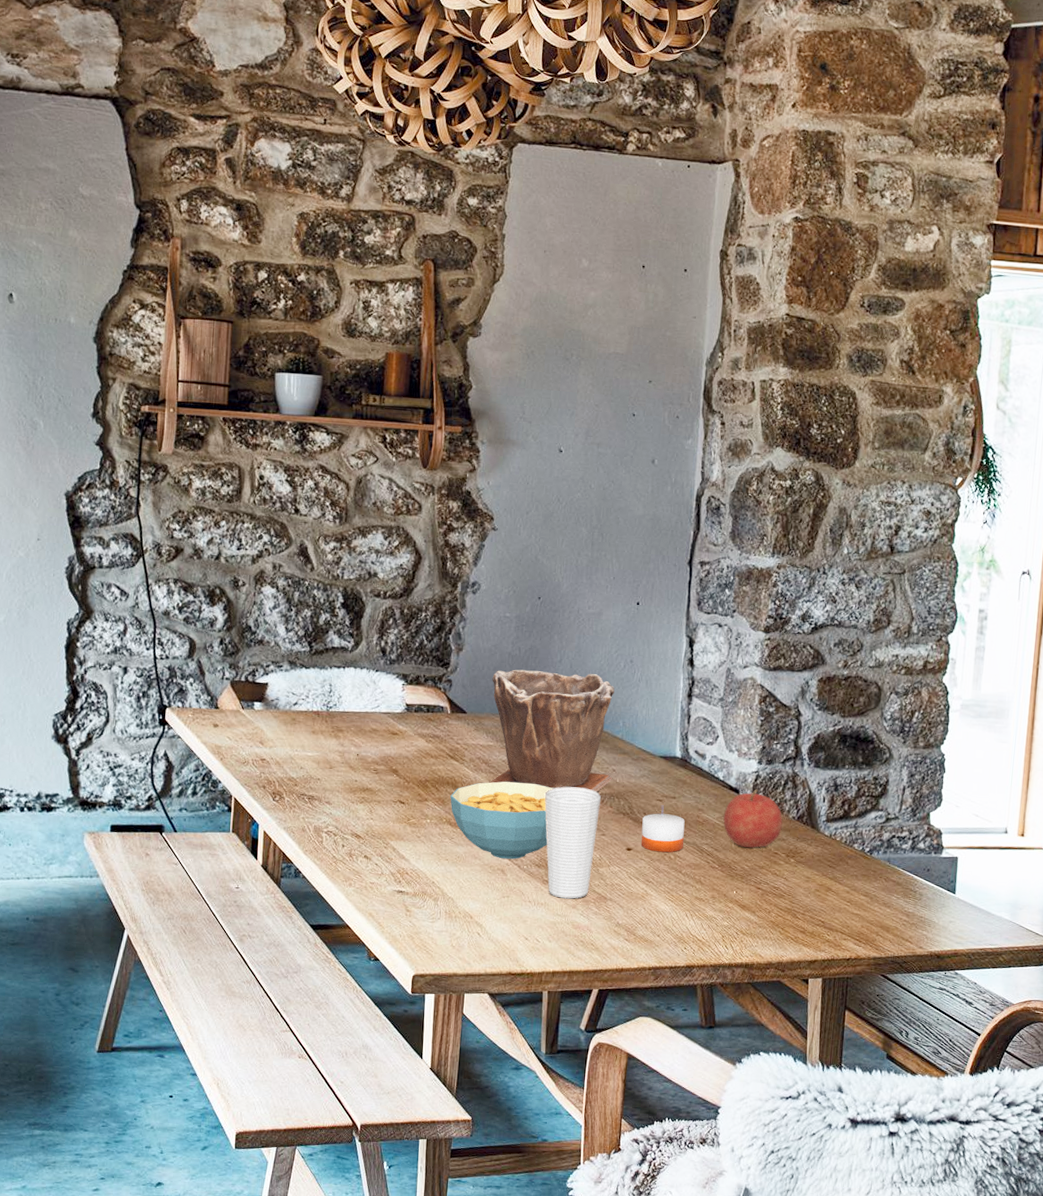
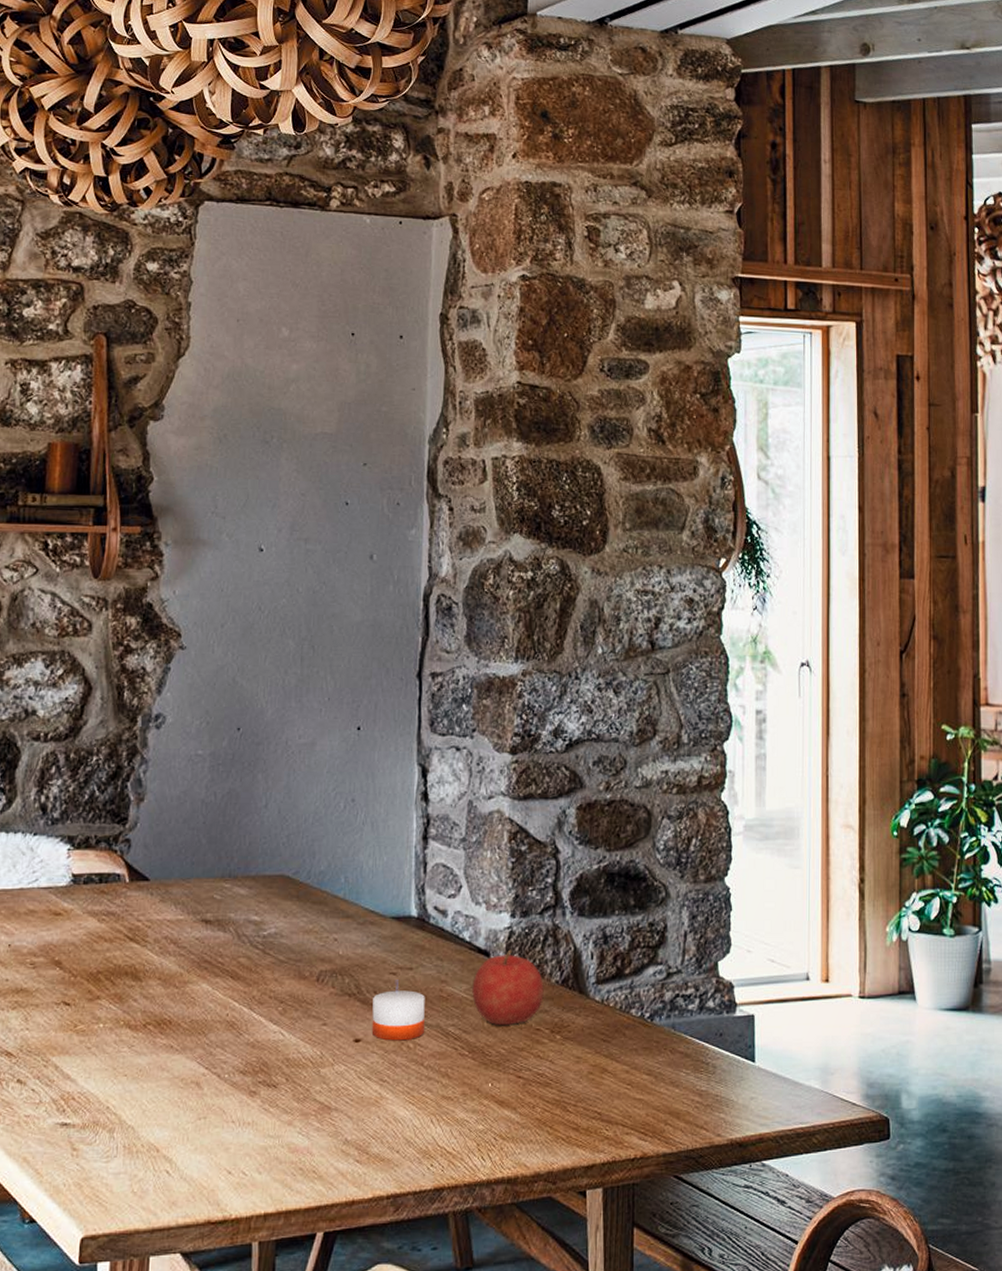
cereal bowl: present [450,781,553,859] -> none [129,964,261,1067]
plant pot: present [489,669,615,792] -> none [179,819,334,969]
cup: present [544,786,601,899] -> none [249,965,320,1113]

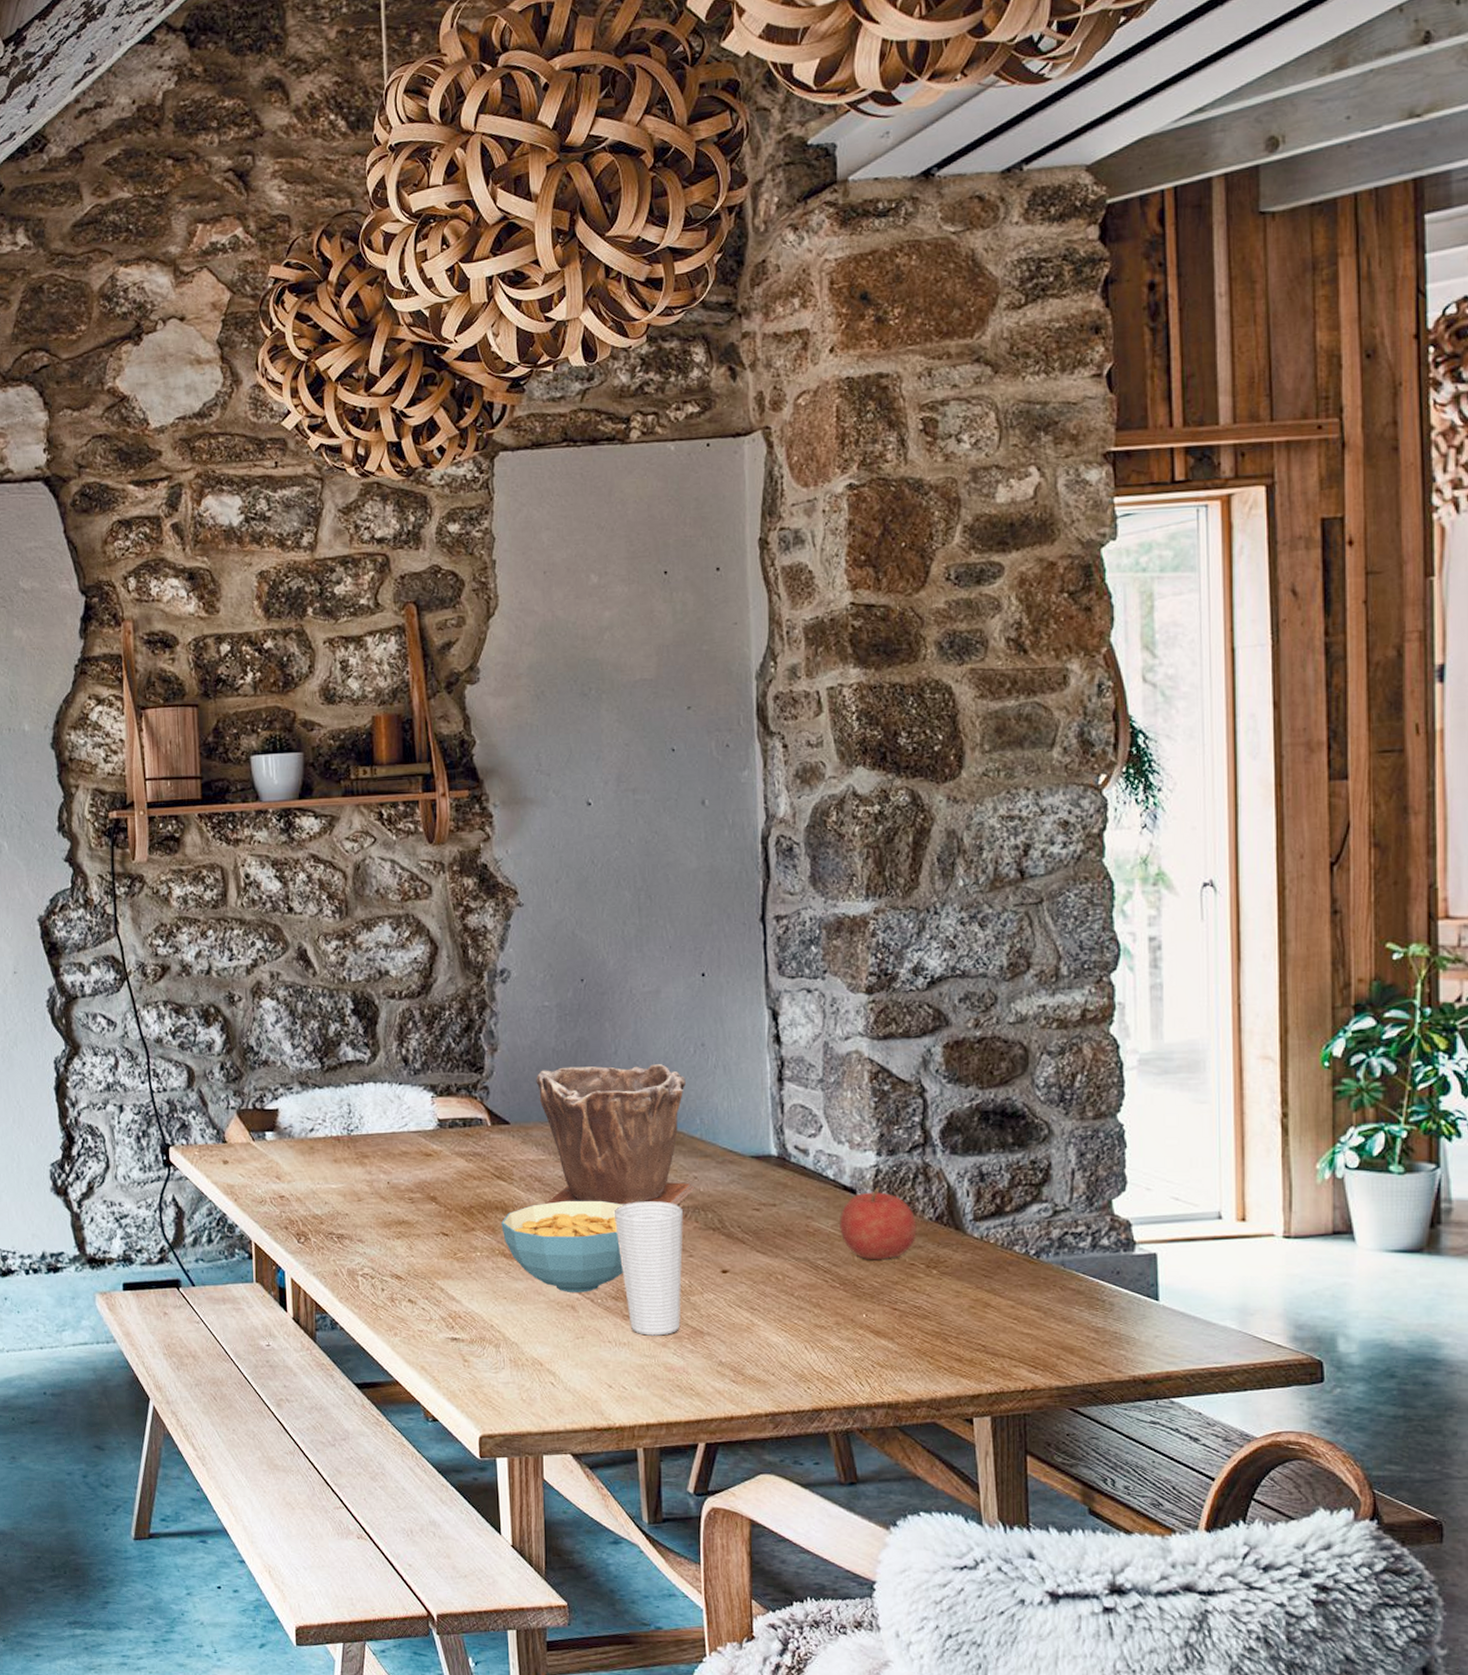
cereal bowl: none [129,964,261,1067] -> present [501,1200,624,1292]
plant pot: none [179,819,334,969] -> present [536,1064,695,1205]
cup: none [249,965,320,1113] -> present [613,1201,683,1336]
candle: present [371,982,425,1041] -> none [737,1218,793,1273]

